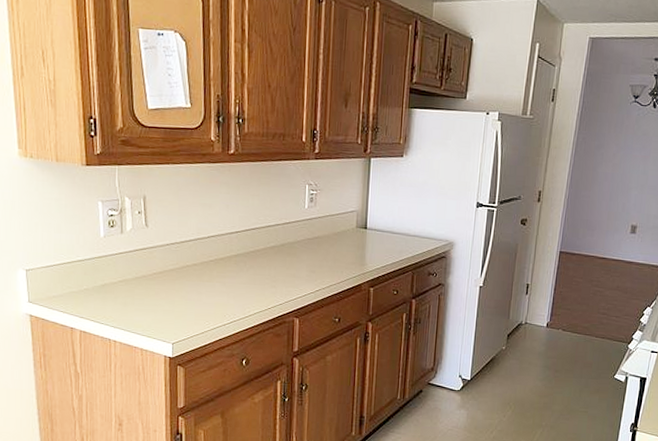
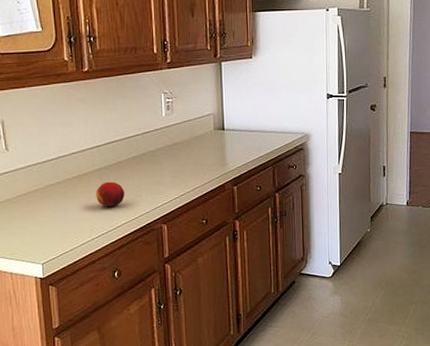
fruit: none [231,269,260,295] -> present [96,181,125,207]

